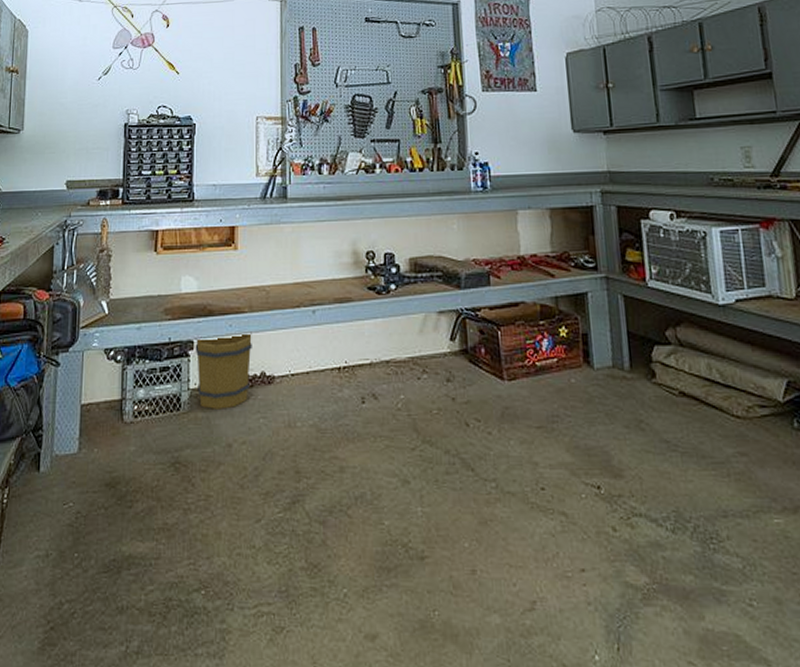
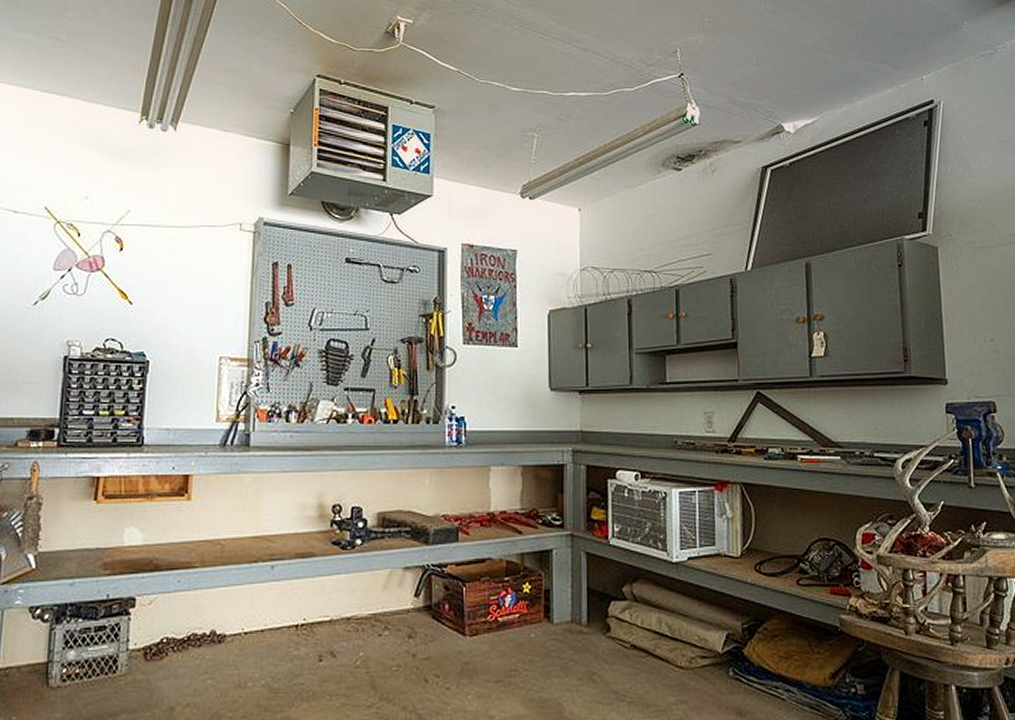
bucket: present [195,332,252,409] -> none [137,588,203,671]

